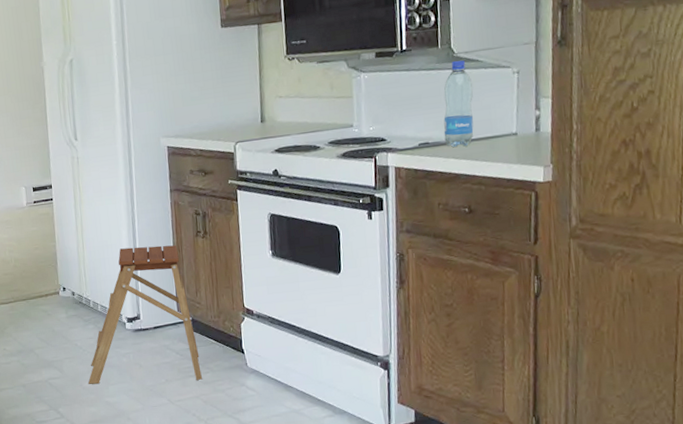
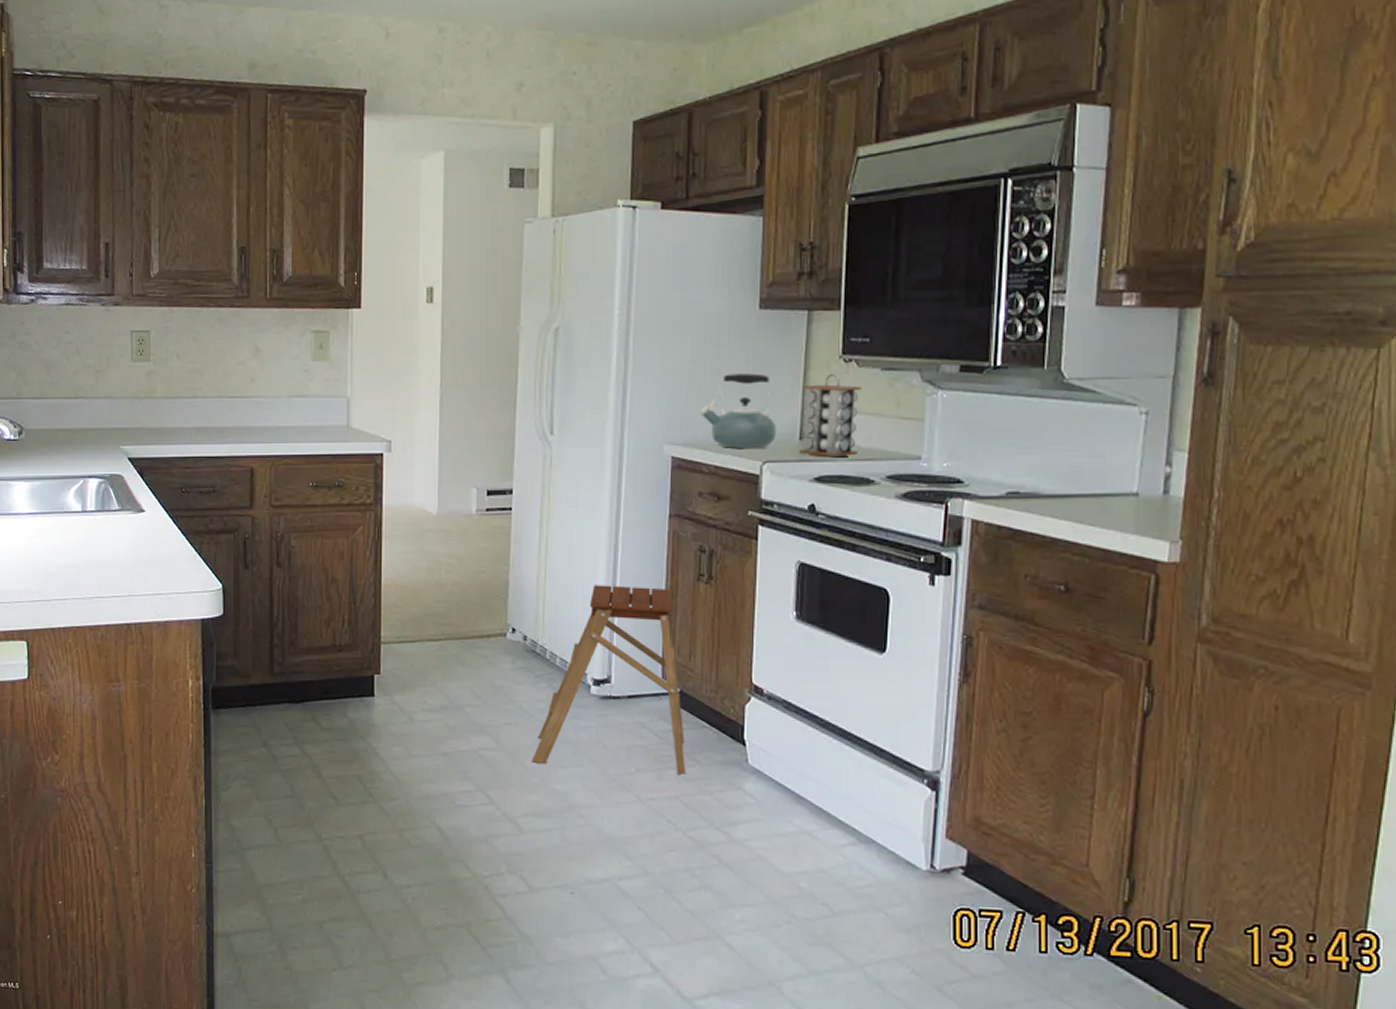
kettle: none [184,77,244,135] -> present [699,373,777,450]
spice rack: none [259,70,306,134] -> present [799,373,862,458]
bottle: present [443,60,474,148] -> none [1041,388,1086,503]

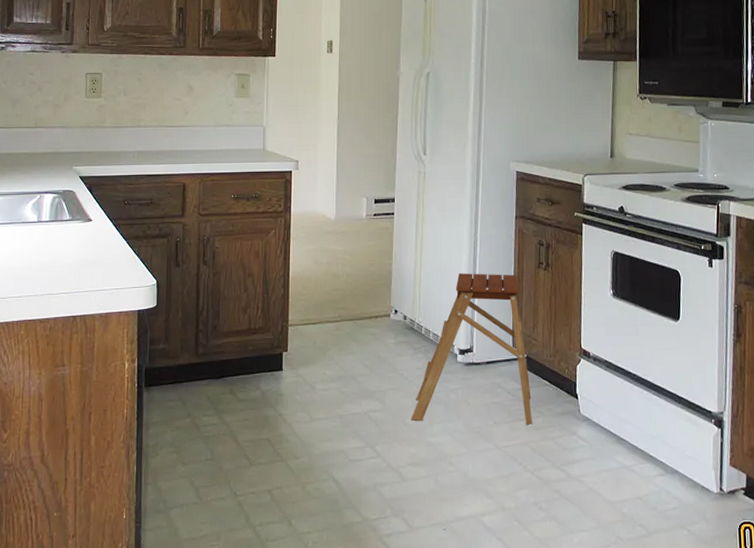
kettle: present [699,373,777,450] -> none [536,108,594,165]
spice rack: present [799,373,862,458] -> none [611,108,654,171]

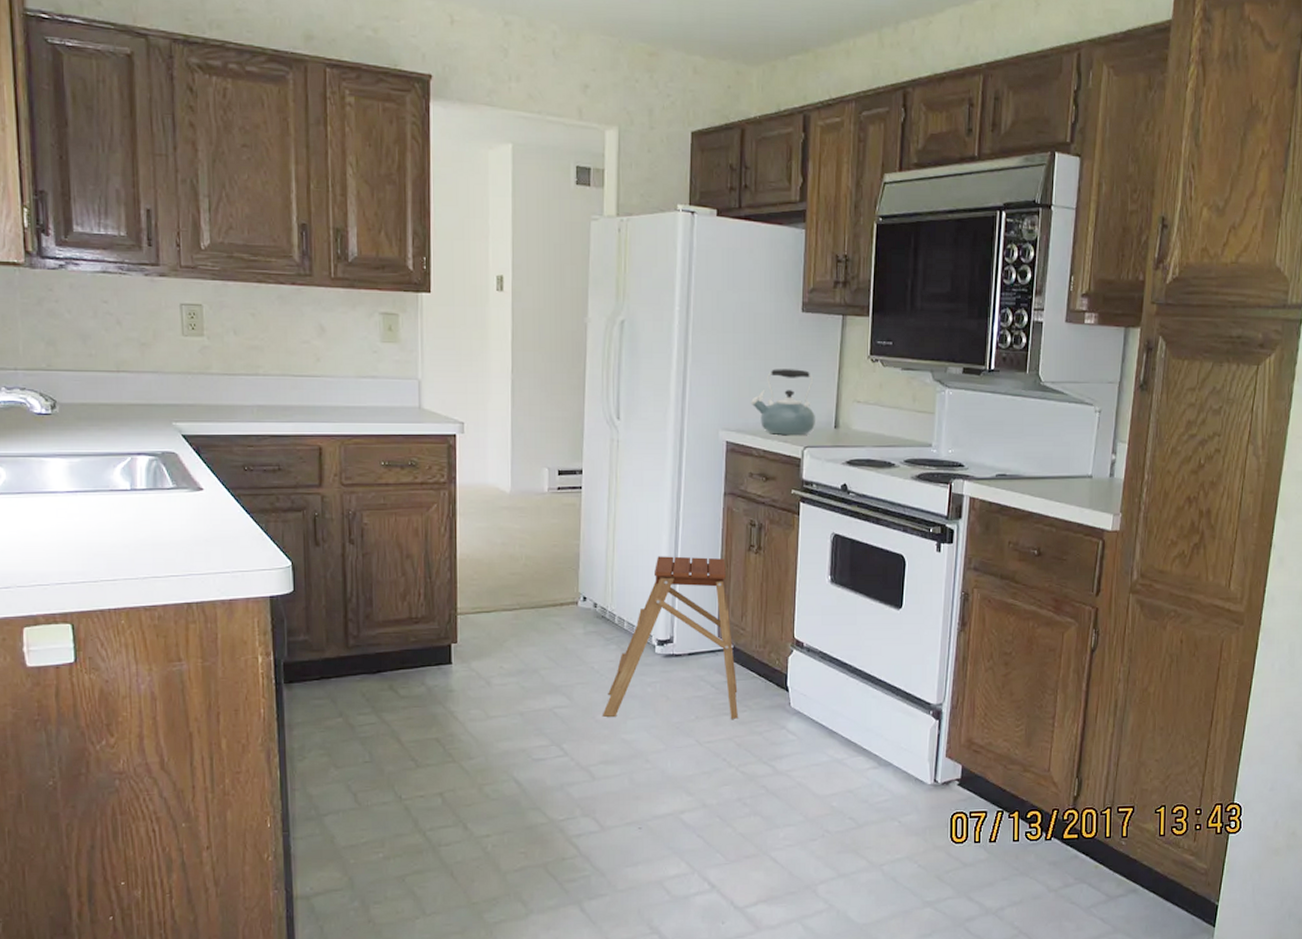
kettle: none [536,108,594,165] -> present [750,369,816,436]

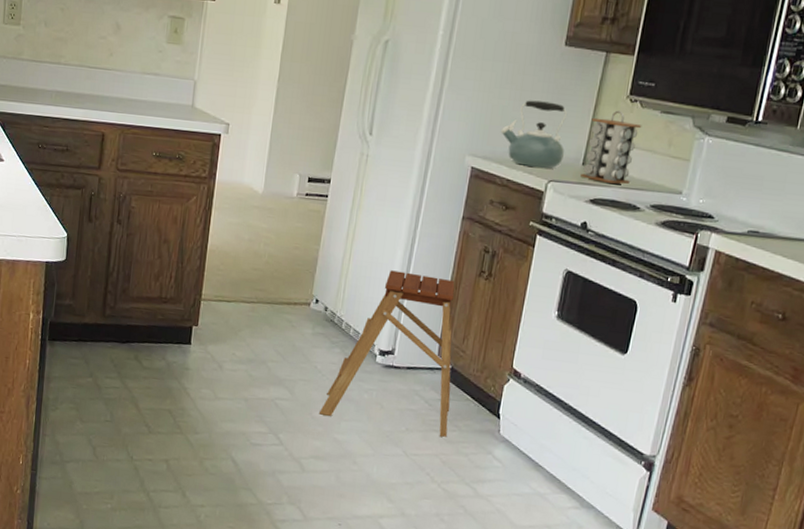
spice rack: none [834,371,886,444] -> present [580,110,642,185]

